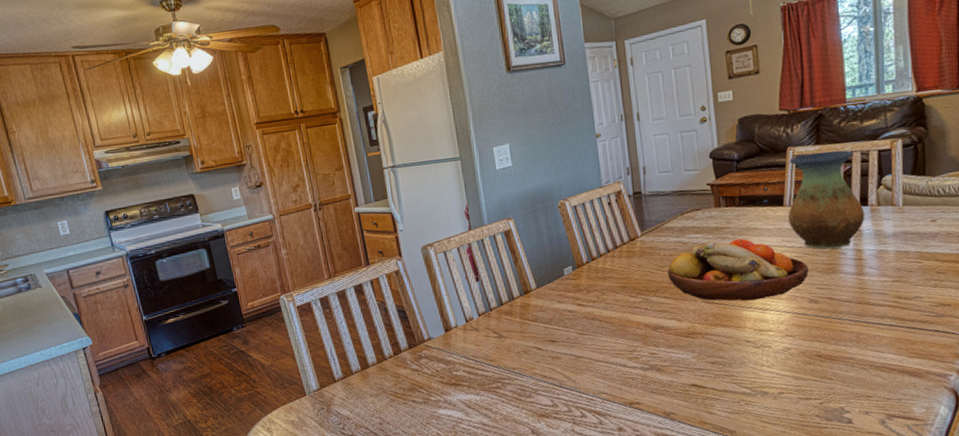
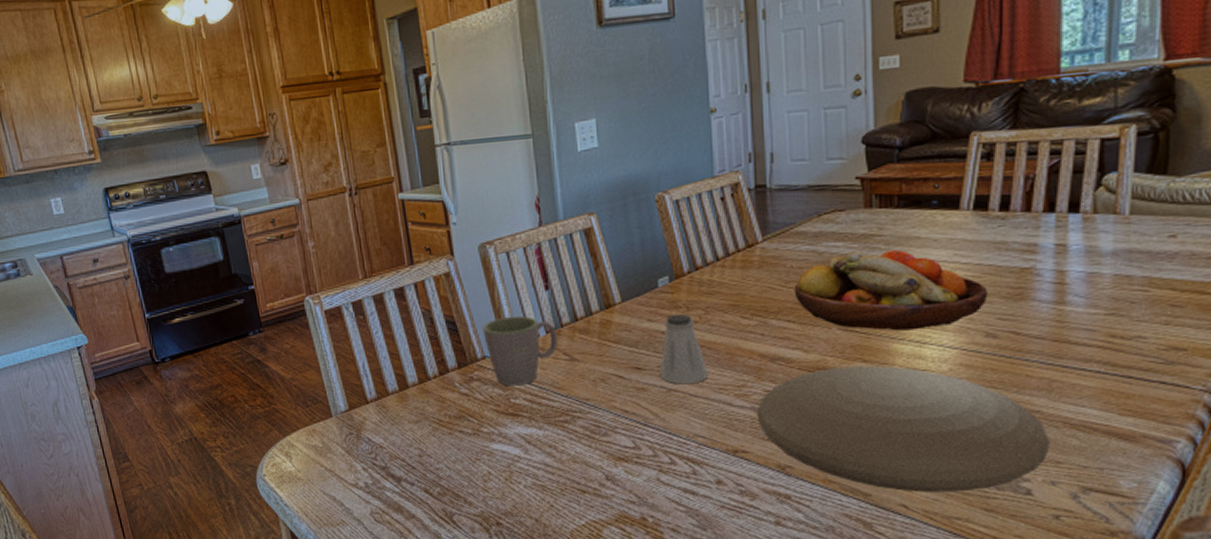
mug: none [428,303,488,361] -> present [483,315,558,386]
saltshaker: none [569,296,607,352] -> present [660,314,709,385]
plate: none [645,329,862,427] -> present [757,365,1050,492]
vase: present [787,150,865,249] -> none [964,137,1074,268]

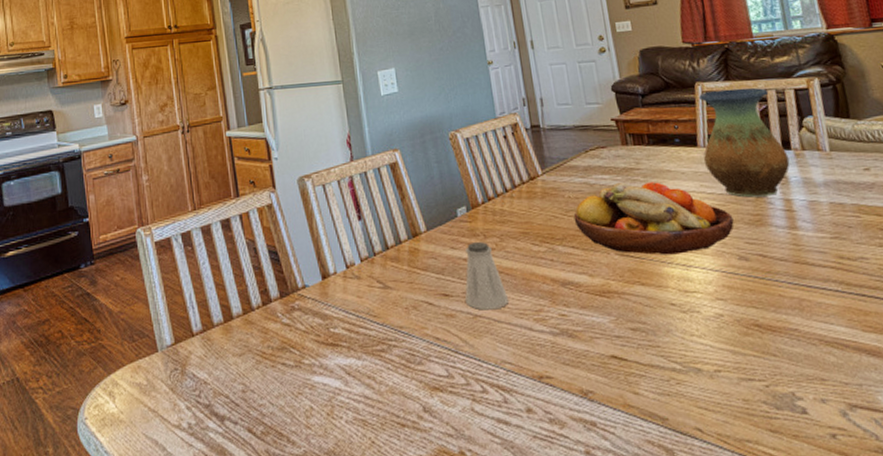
mug: present [483,315,558,386] -> none [303,245,372,315]
plate: present [757,365,1050,492] -> none [555,288,813,415]
vase: none [964,137,1074,268] -> present [699,87,790,197]

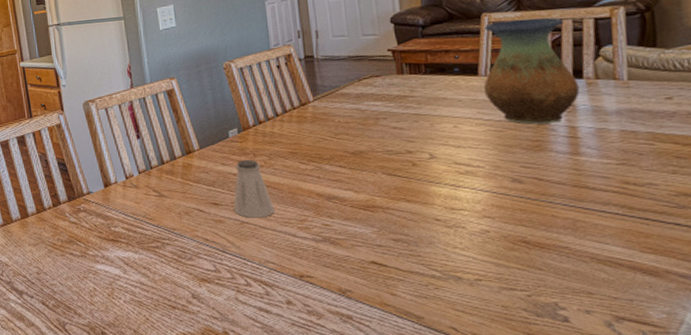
fruit bowl: present [573,182,734,255] -> none [342,108,510,176]

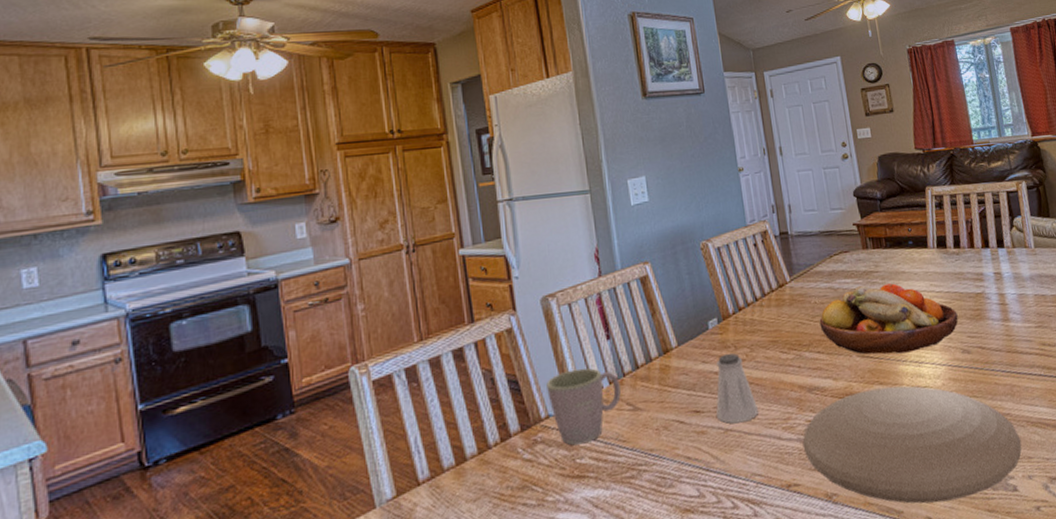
mug: none [88,159,149,217] -> present [546,368,621,445]
plate: none [318,205,581,318] -> present [802,386,1022,504]
fruit bowl: none [342,108,510,176] -> present [819,283,958,355]
vase: present [483,17,580,124] -> none [929,191,1004,294]

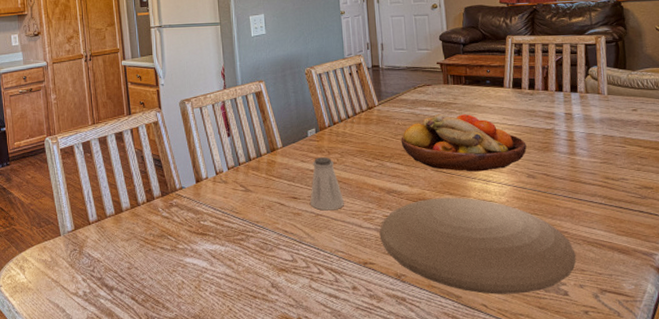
mug: present [546,368,621,445] -> none [181,156,236,211]

